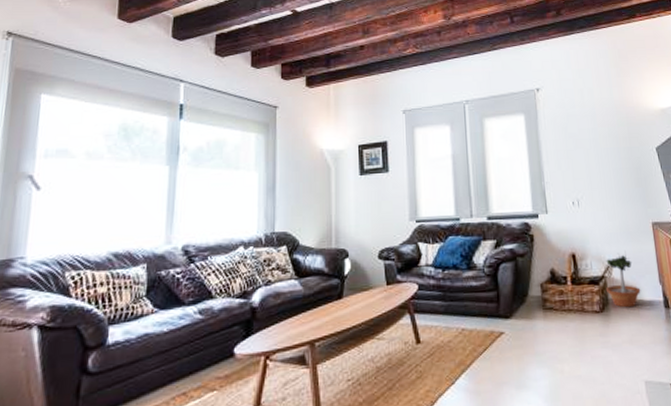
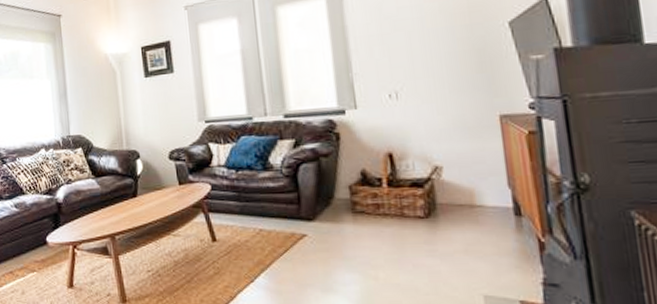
potted tree: present [606,251,641,308] -> none [433,149,482,214]

